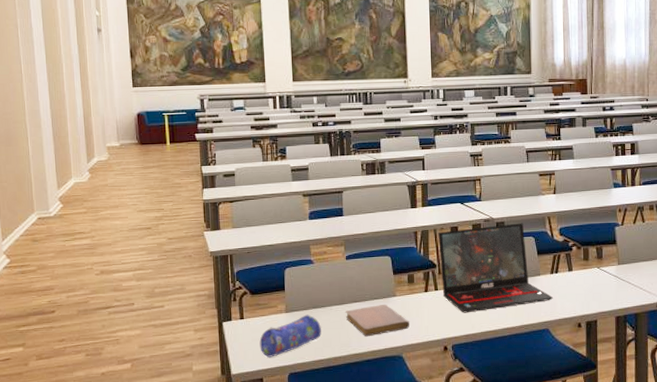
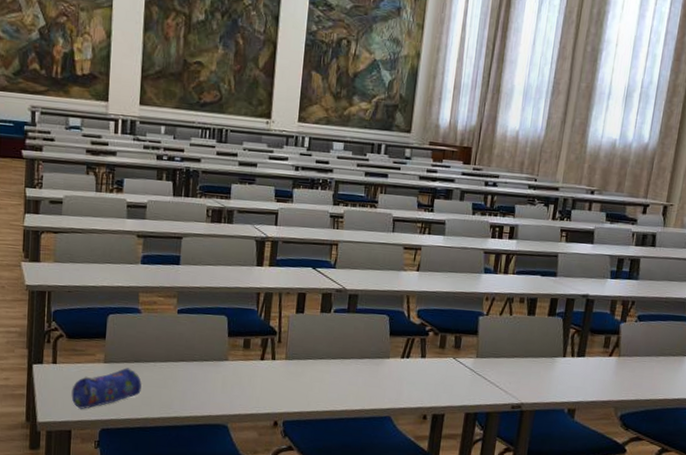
notebook: present [345,304,409,337] -> none [170,367,239,401]
laptop: present [438,223,554,313] -> none [280,296,401,389]

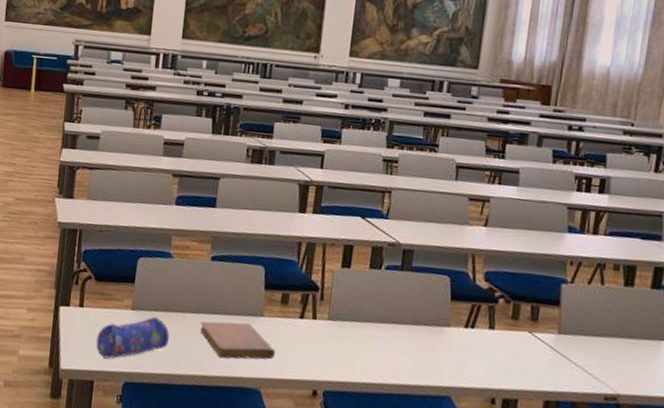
notebook: none [170,367,239,401] -> present [200,321,275,360]

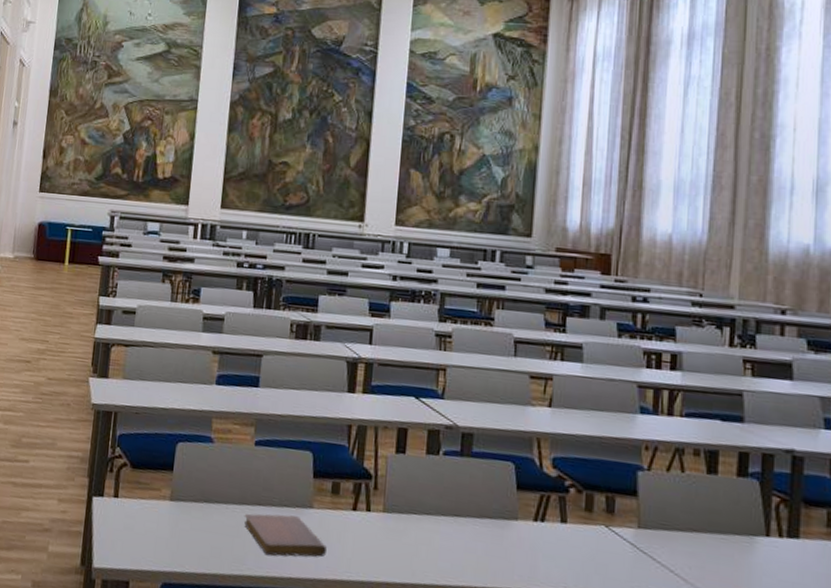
pencil case: present [96,316,170,359] -> none [131,508,211,556]

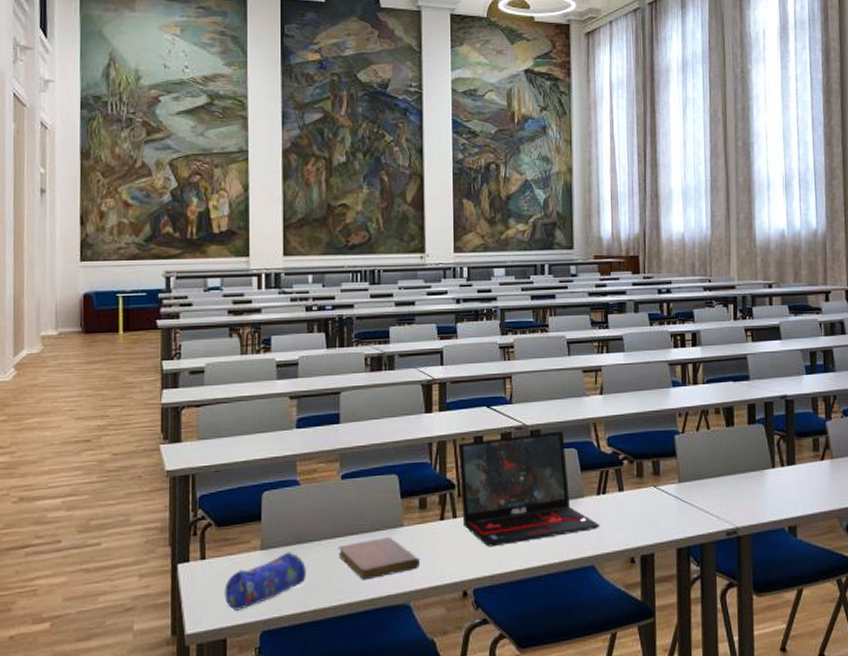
pencil case: none [131,508,211,556] -> present [224,552,306,611]
laptop: none [376,431,535,560] -> present [458,431,601,547]

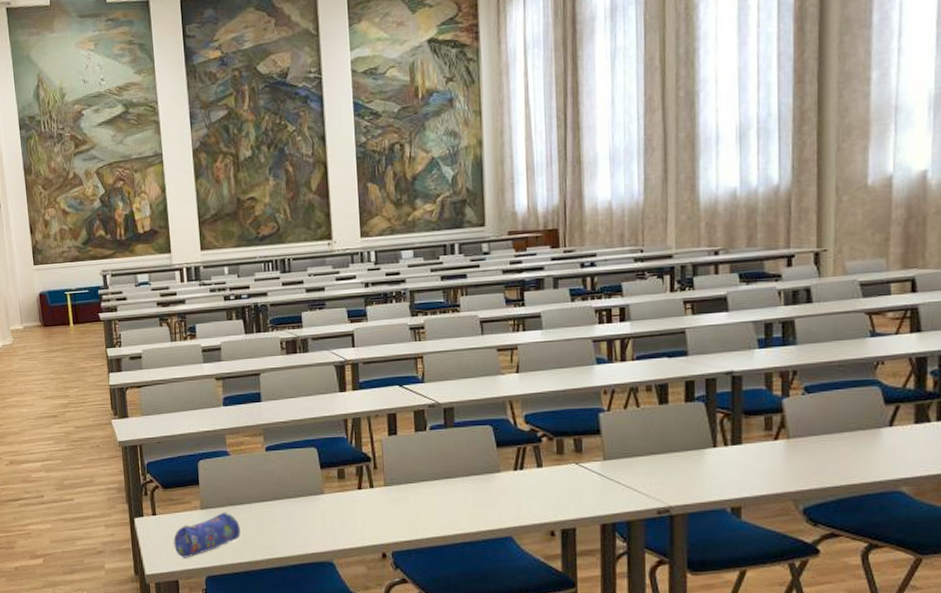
notebook: present [337,536,420,581] -> none [266,502,341,539]
laptop: present [458,431,601,547] -> none [372,408,519,515]

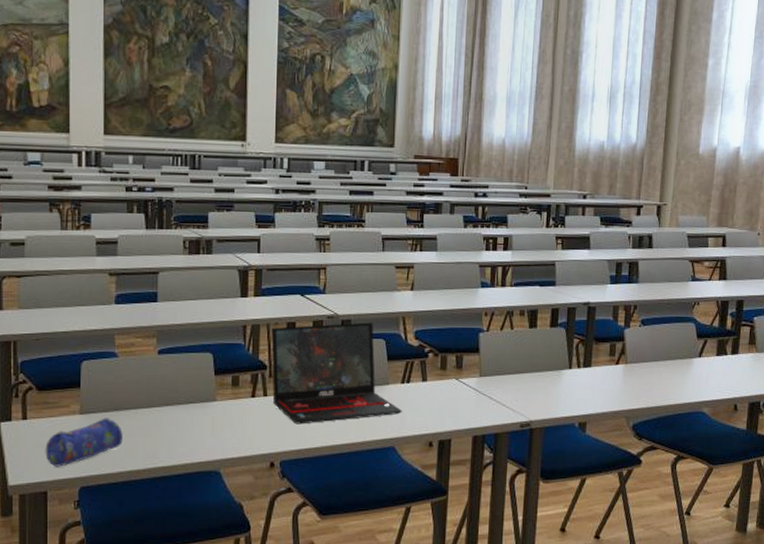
laptop: none [372,408,519,515] -> present [271,322,403,424]

